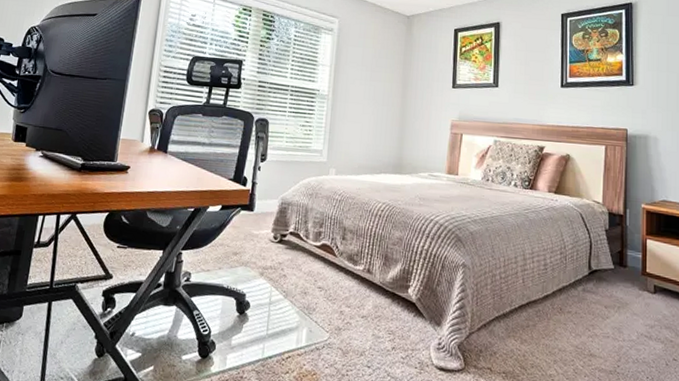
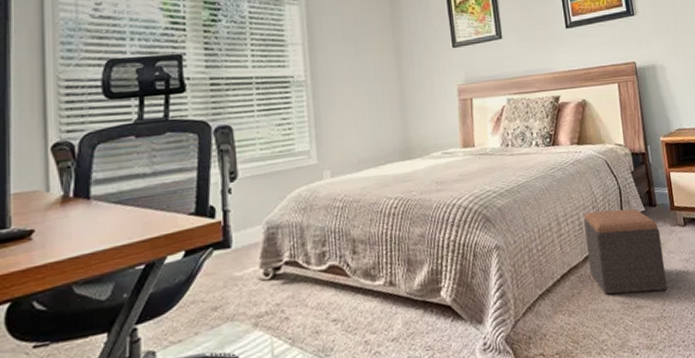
footstool: none [548,256,627,349] -> present [584,208,668,295]

